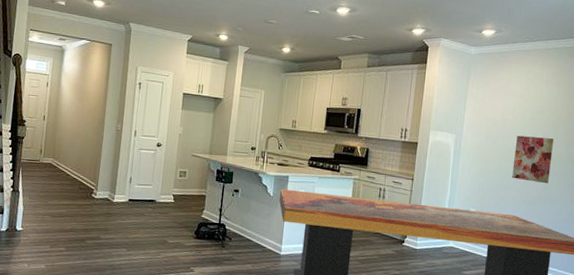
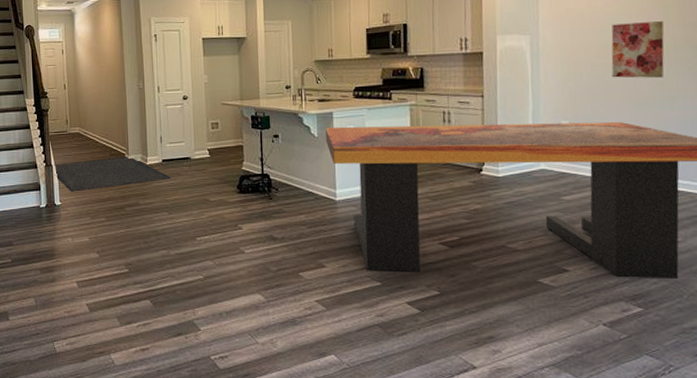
rug: none [20,190,135,220] -> present [54,156,172,192]

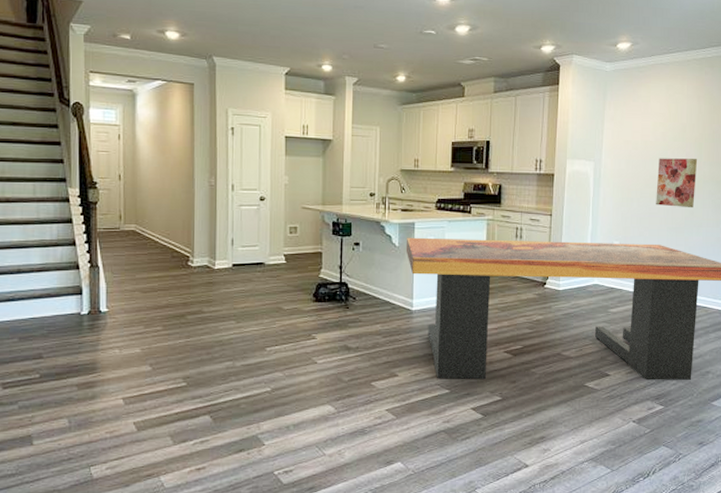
rug: present [54,156,172,192] -> none [101,259,242,297]

